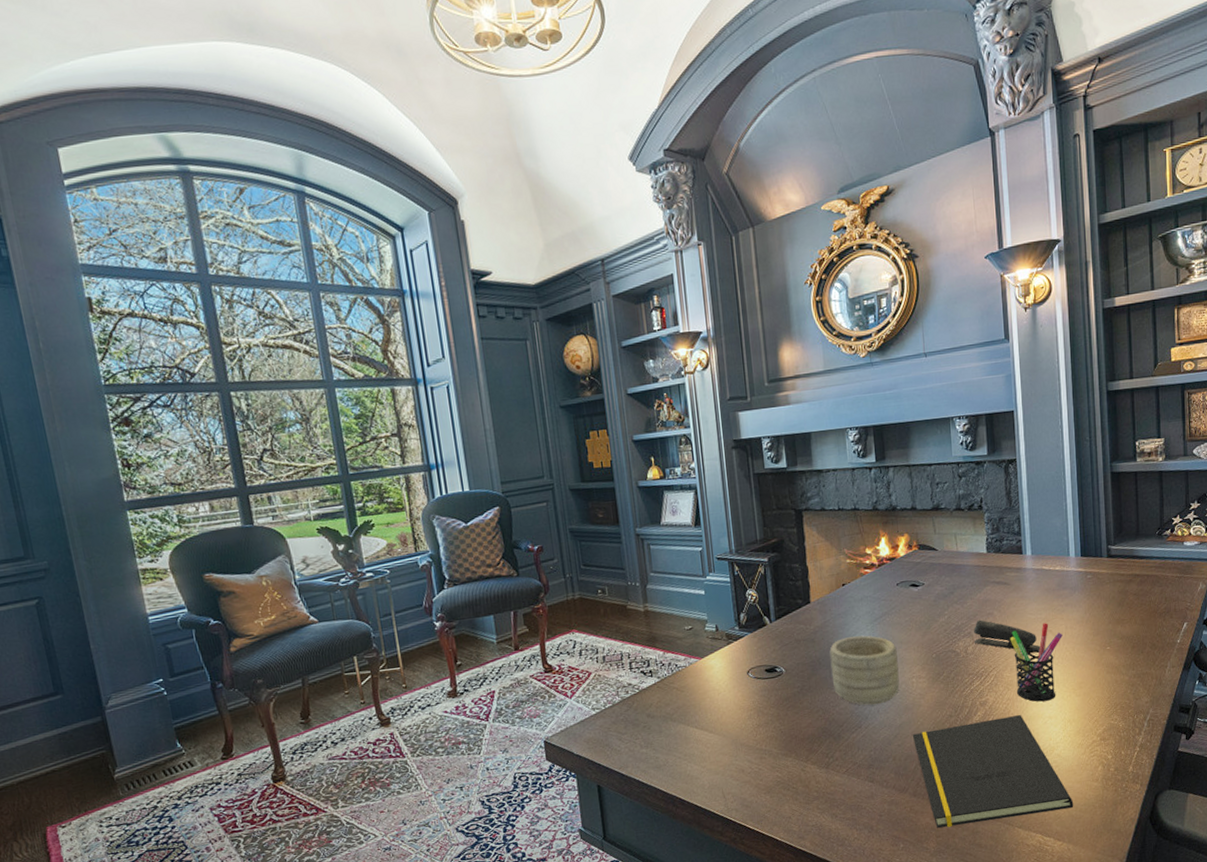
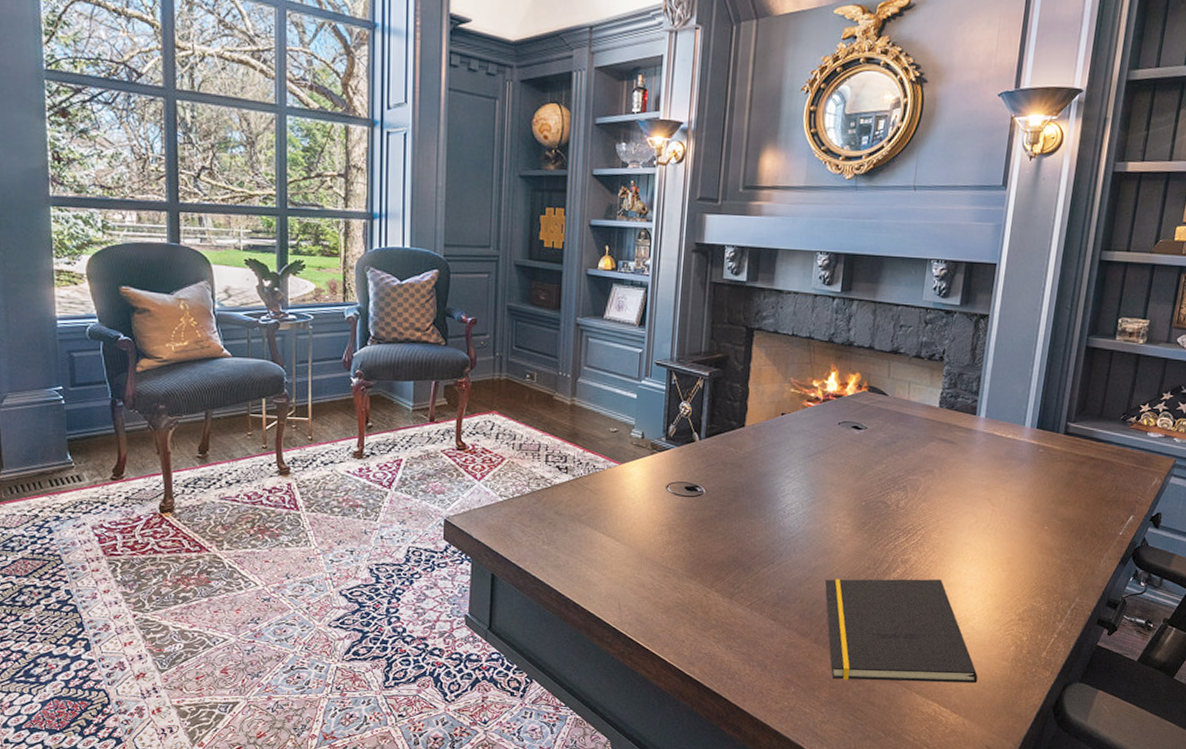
mug: present [829,635,900,705] -> none [752,469,826,542]
stapler: present [973,619,1041,651] -> none [907,475,976,518]
pen holder: present [1009,623,1062,702] -> none [941,490,1001,570]

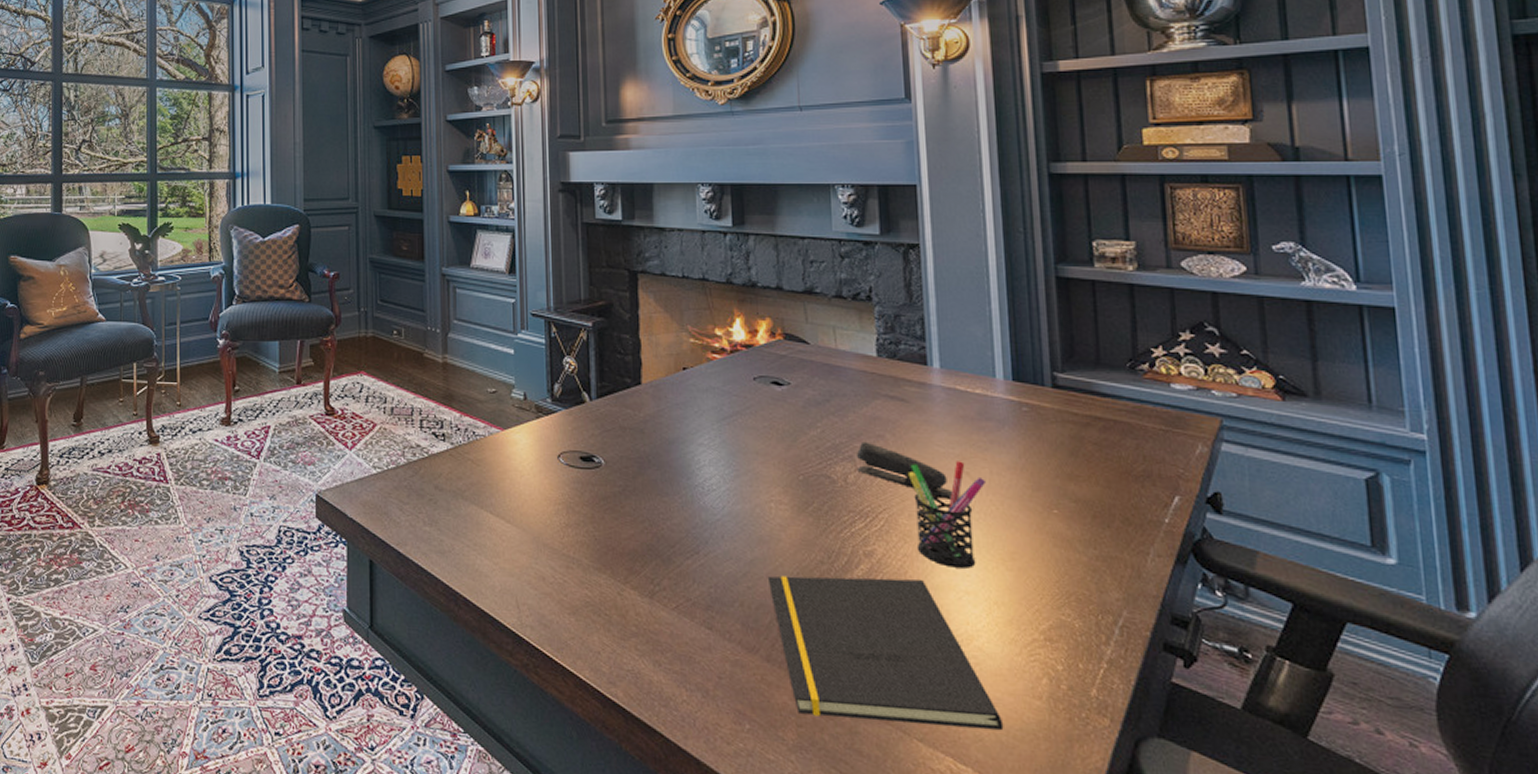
stapler: none [907,475,976,518] -> present [856,441,953,498]
pen holder: none [941,490,1001,570] -> present [907,461,985,569]

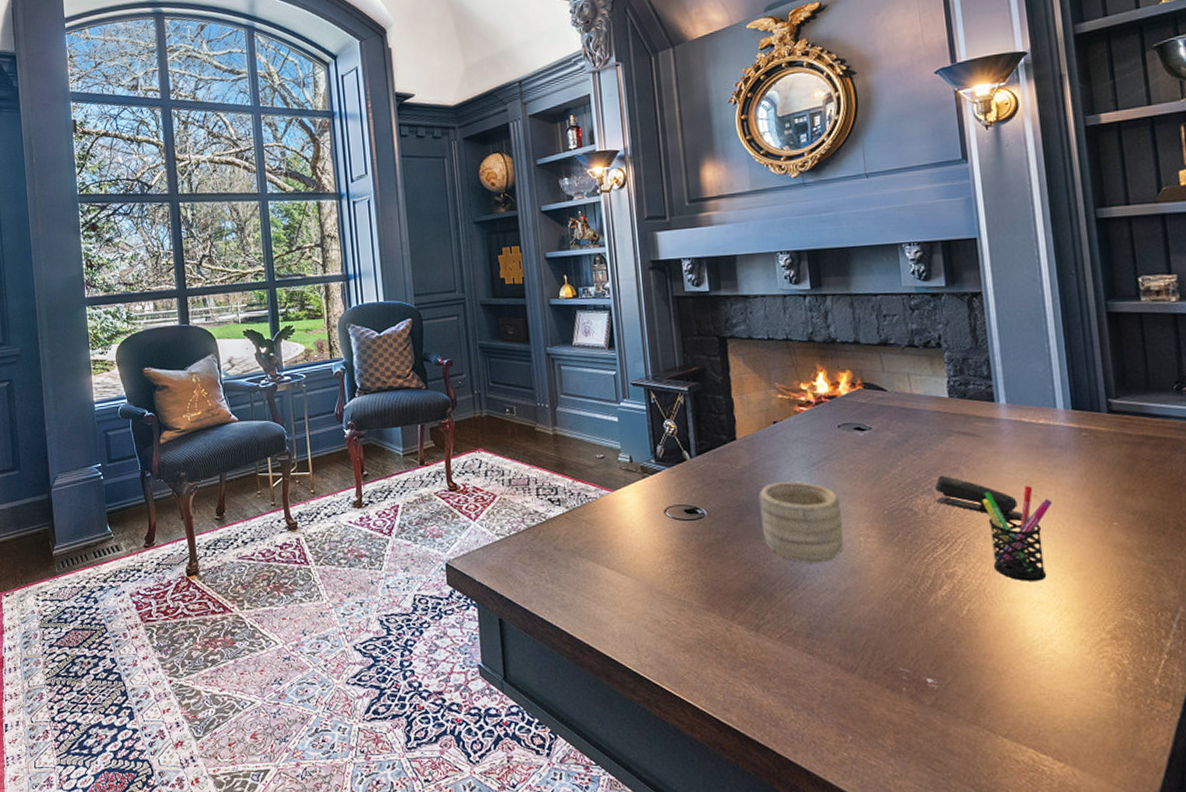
mug: none [662,435,753,527] -> present [759,481,844,562]
notepad: present [767,575,1004,731] -> none [860,595,1079,723]

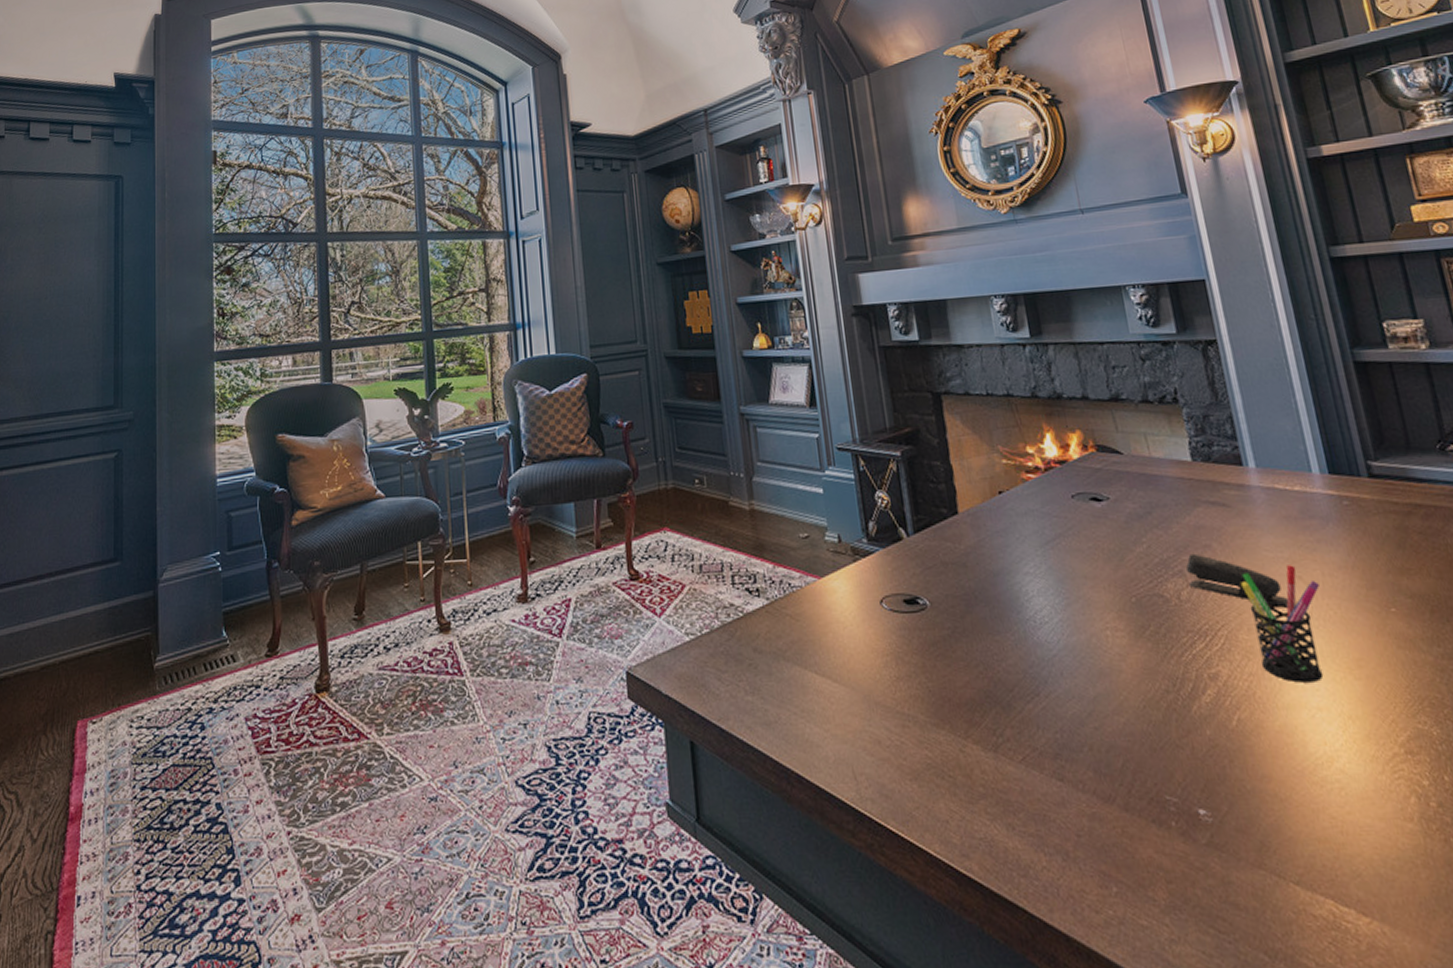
mug: present [759,481,844,562] -> none [987,563,1089,663]

